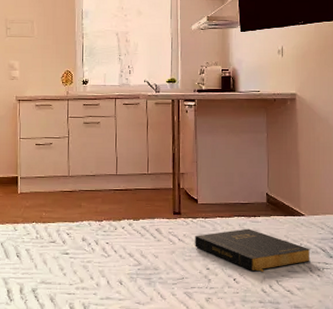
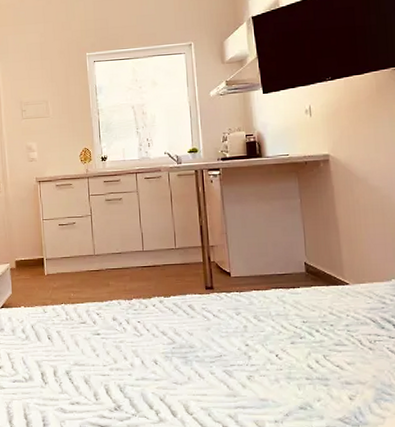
book: present [195,228,311,272] -> none [230,301,360,347]

